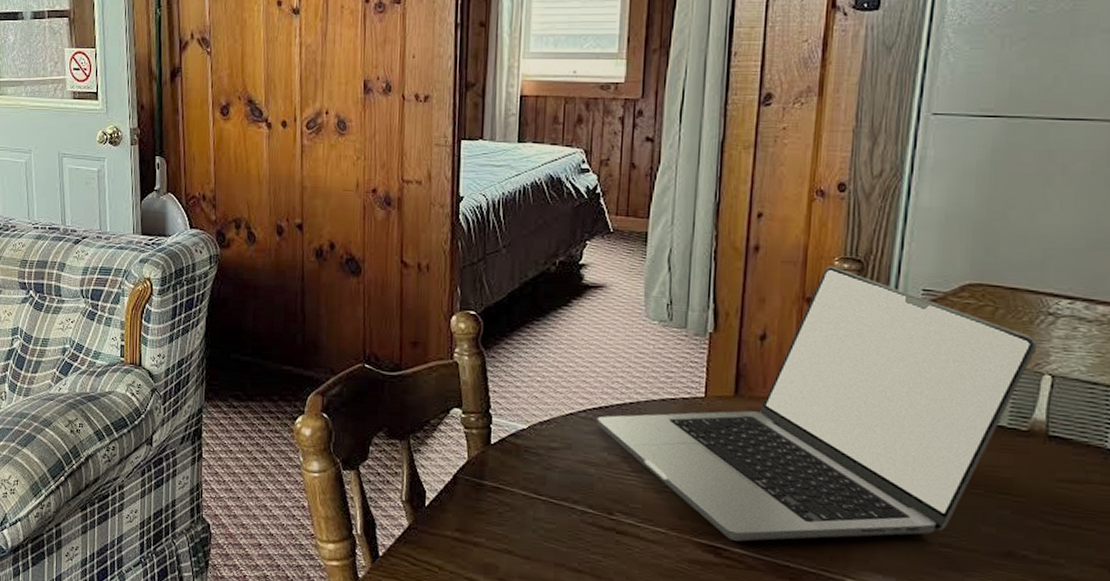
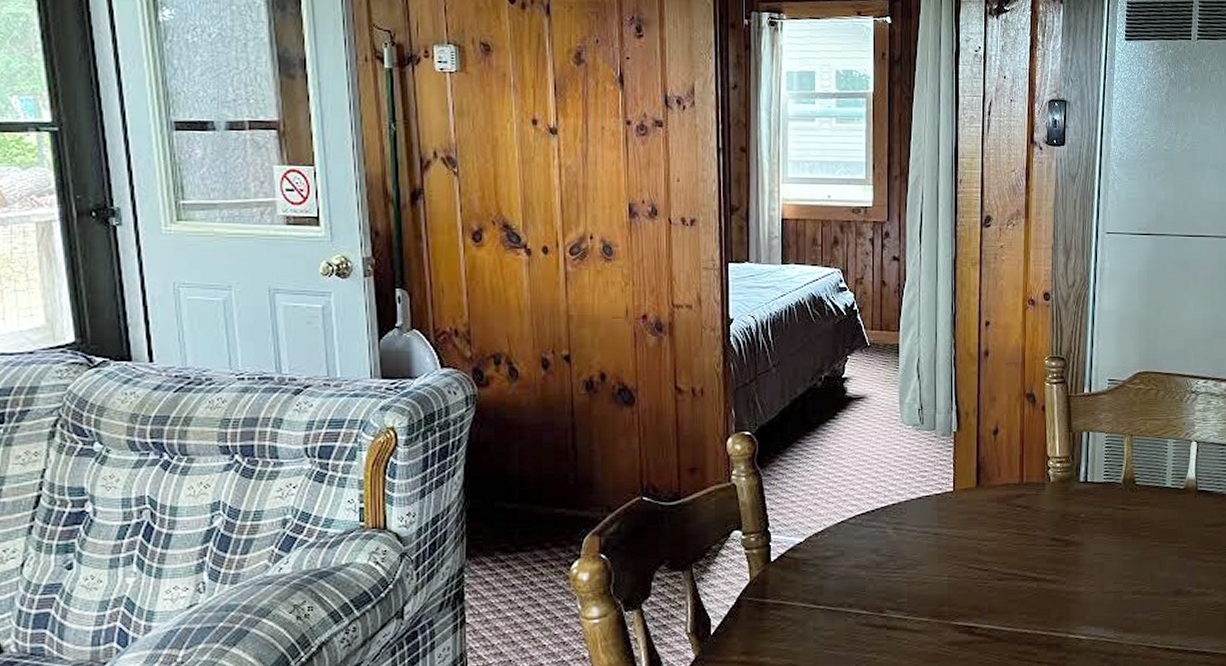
laptop: present [597,266,1038,542] -> none [865,364,1186,618]

